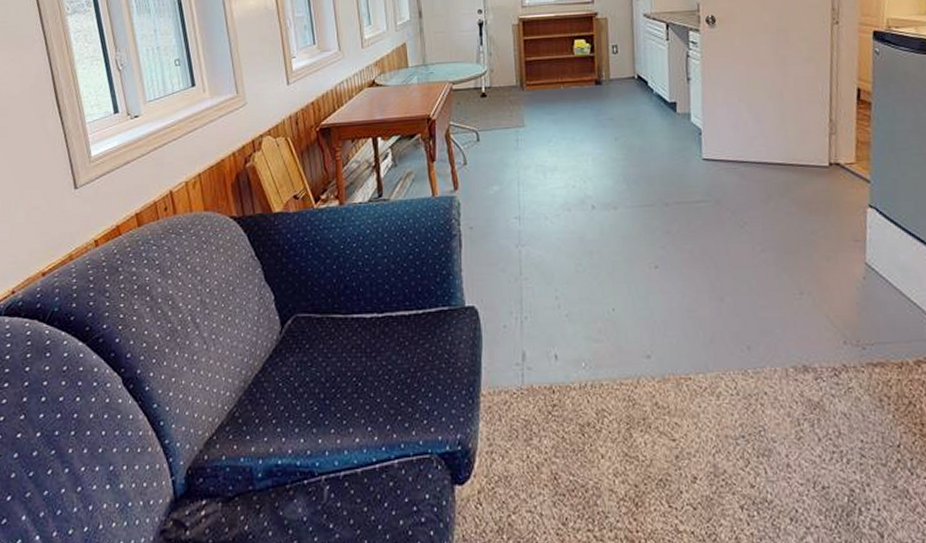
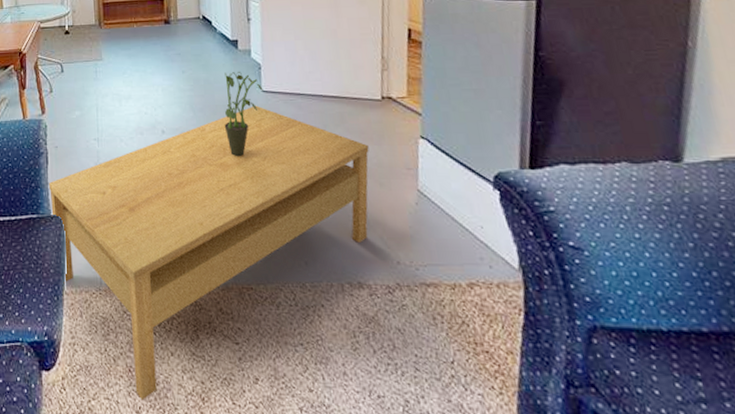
coffee table: none [462,175,816,511] -> present [48,105,369,401]
potted plant: none [661,137,704,234] -> present [224,71,263,157]

